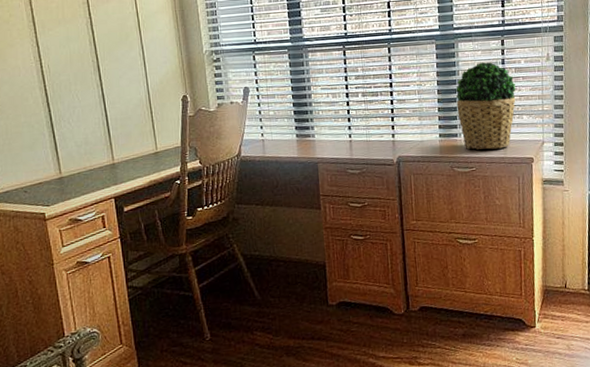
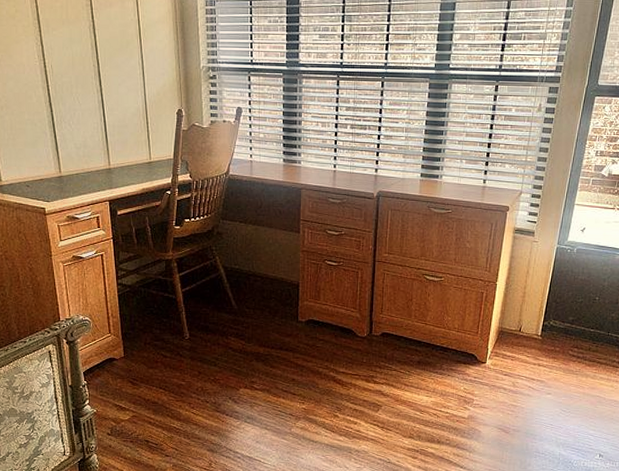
potted plant: present [455,62,516,150] -> none [441,107,503,194]

